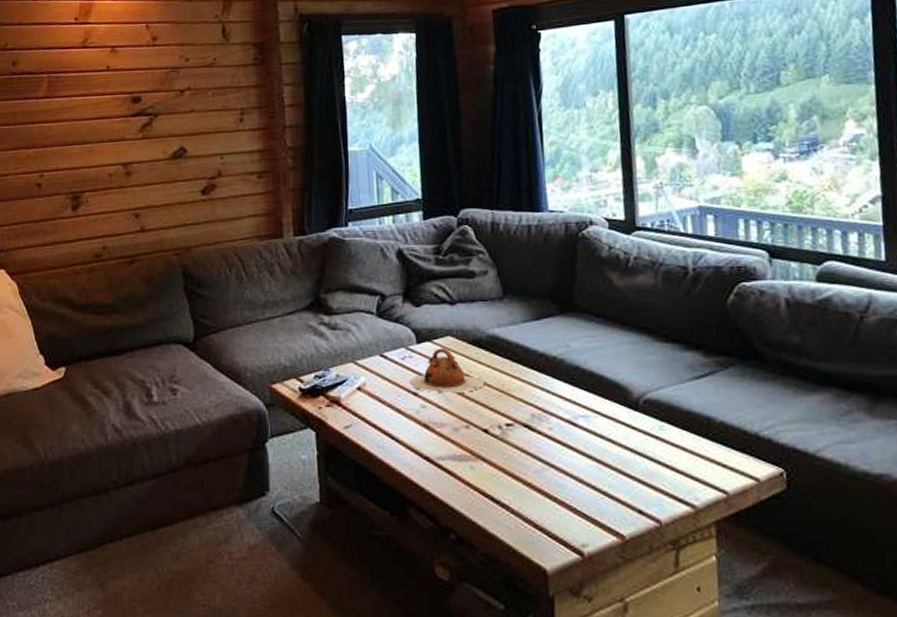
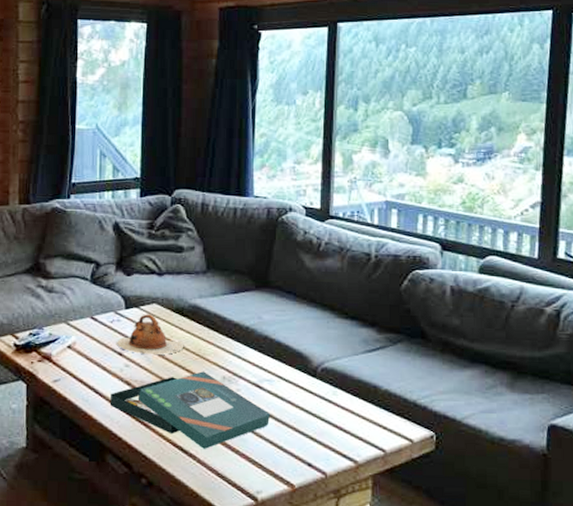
board game: none [407,409,590,498] -> present [109,371,271,449]

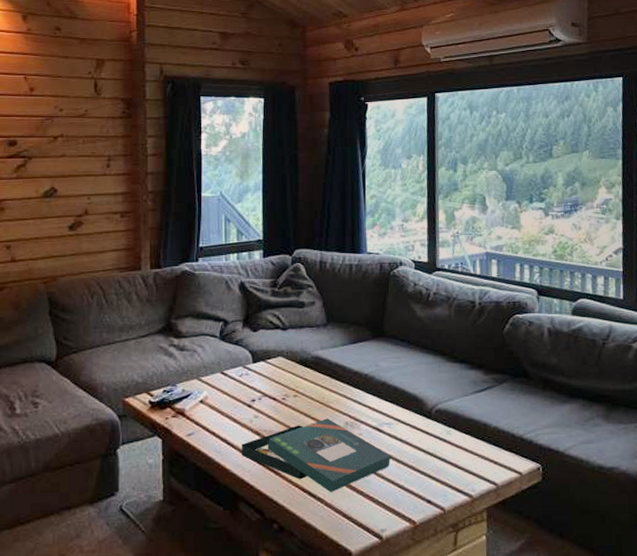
teapot: present [117,314,184,355] -> none [246,367,309,406]

